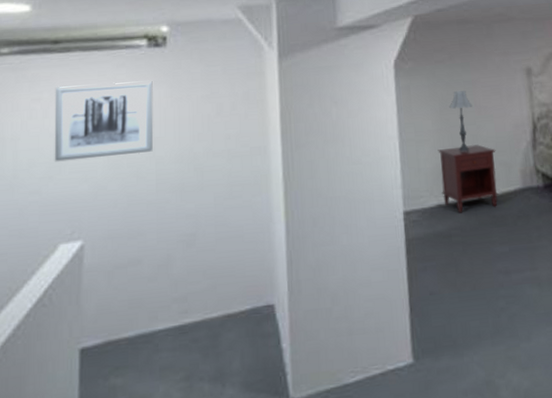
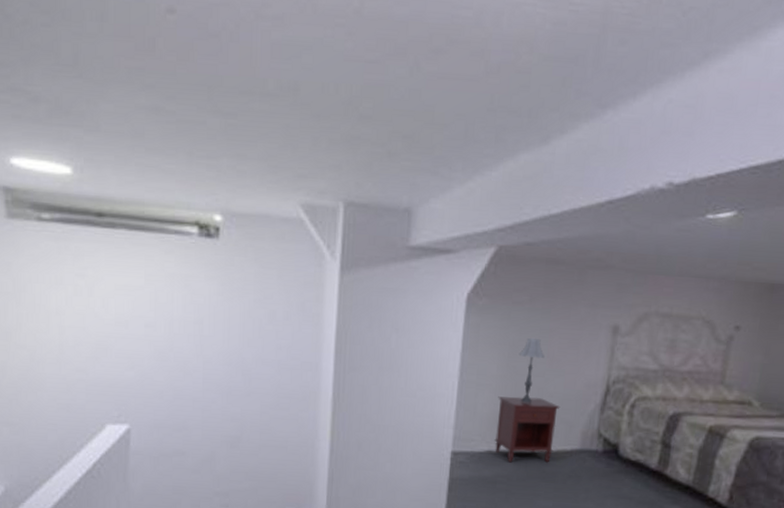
wall art: present [54,81,153,162] -> none [100,265,203,350]

